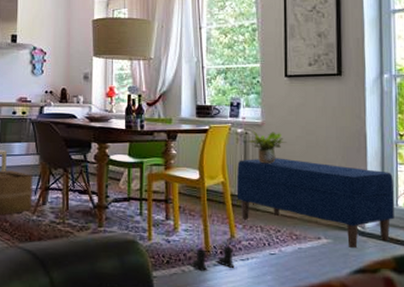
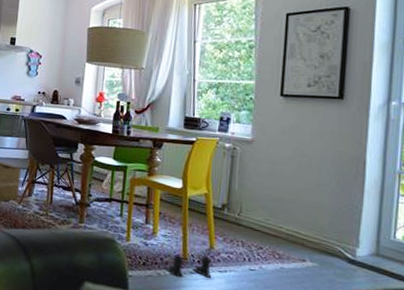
bench: present [236,158,395,249] -> none [219,174,393,276]
potted plant: present [248,130,287,164] -> none [236,146,277,181]

